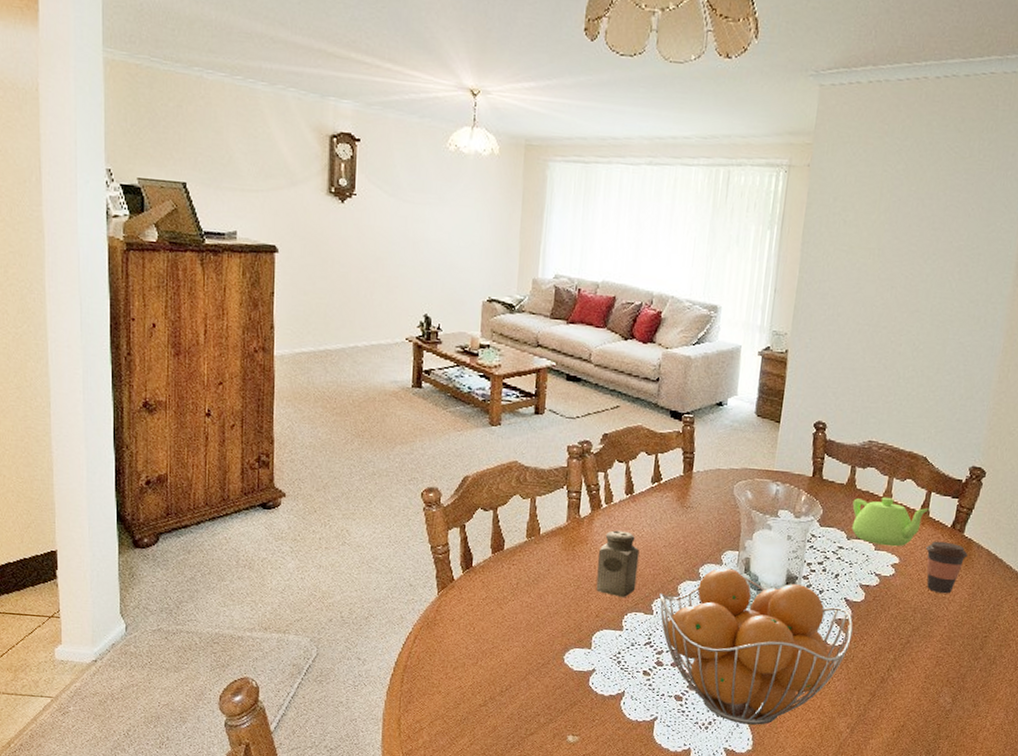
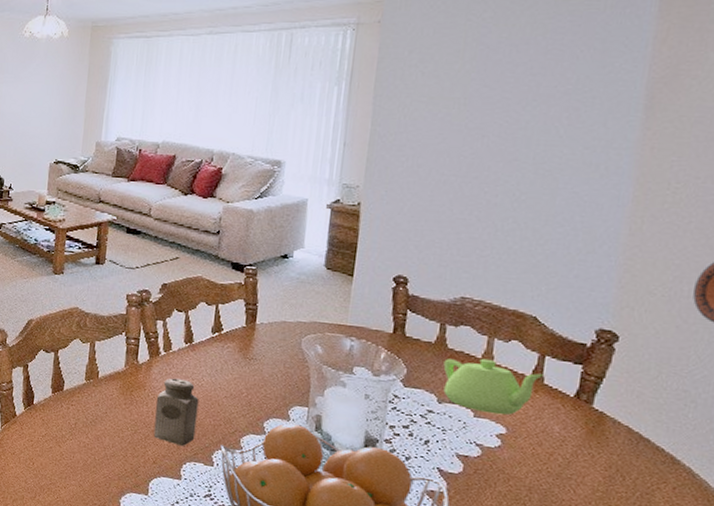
coffee cup: present [925,541,968,594] -> none [540,411,600,475]

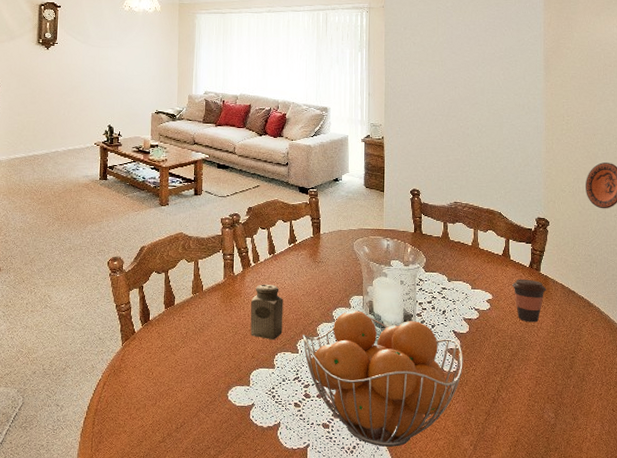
teapot: present [443,358,545,415] -> none [449,245,510,286]
coffee cup: none [540,411,600,475] -> present [511,279,546,323]

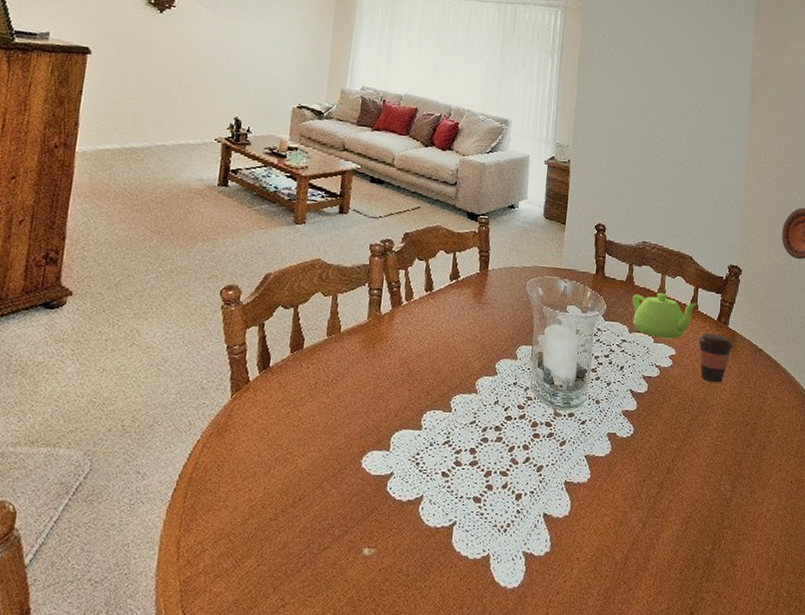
salt shaker: present [250,284,283,341] -> none [395,327,439,396]
fruit basket: present [302,310,464,447] -> none [457,362,640,524]
teapot: none [449,245,510,286] -> present [632,292,699,339]

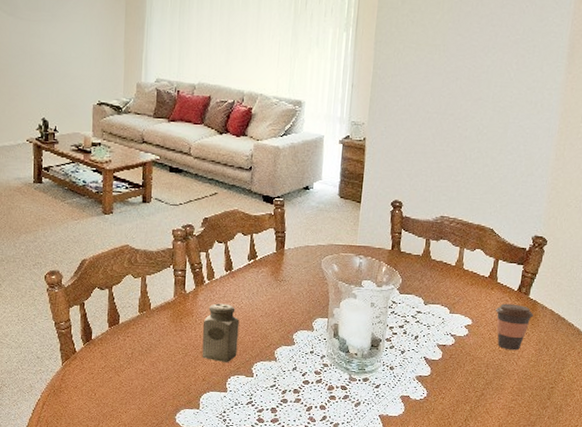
salt shaker: none [395,327,439,396] -> present [202,303,240,363]
teapot: present [632,292,699,339] -> none [428,265,498,310]

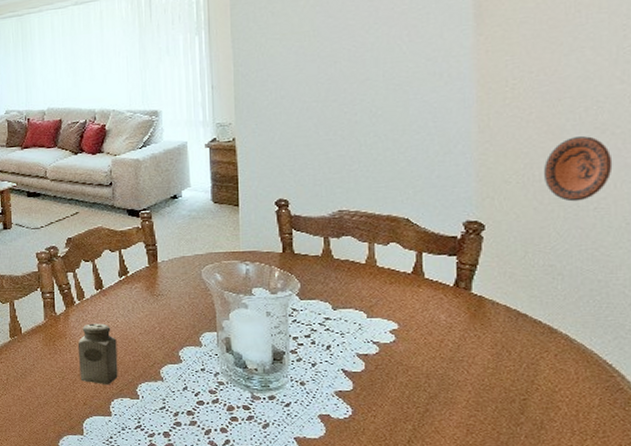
coffee cup: present [495,303,534,351] -> none [427,302,481,357]

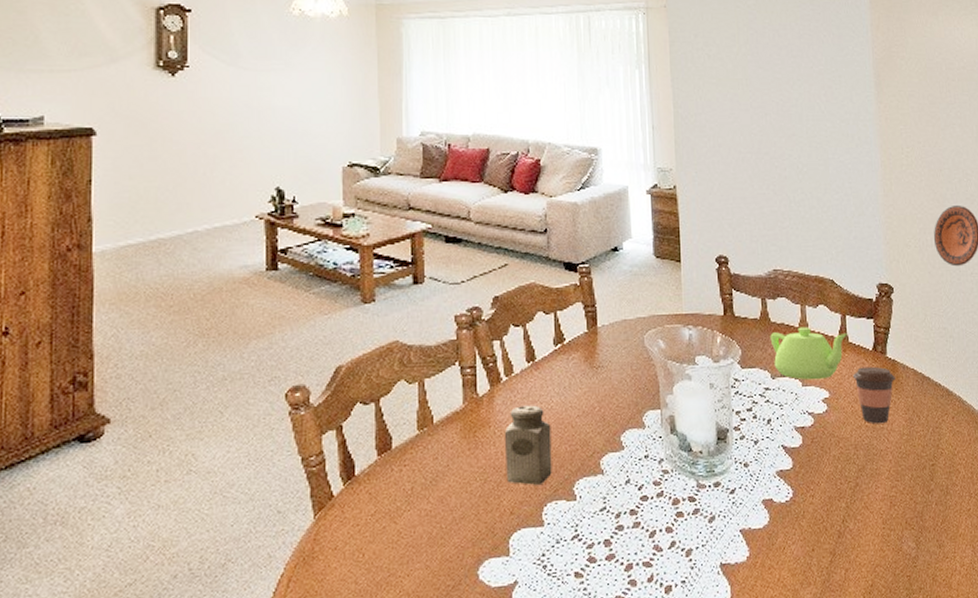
teapot: none [332,263,424,313] -> present [770,326,848,380]
coffee cup: none [427,302,481,357] -> present [852,366,895,424]

